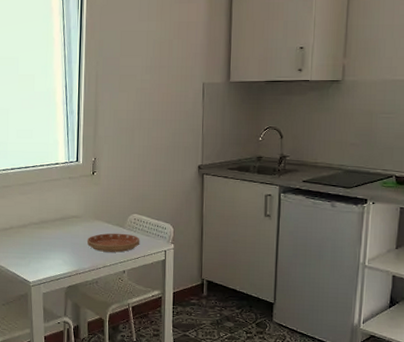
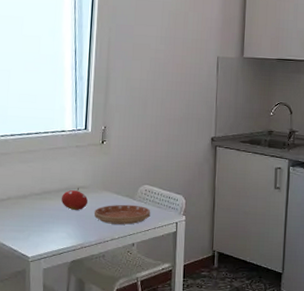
fruit: none [56,217,81,239] -> present [61,187,88,210]

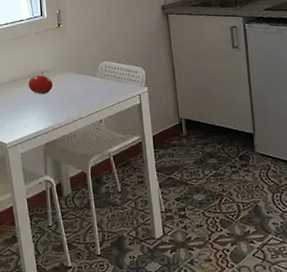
saucer: present [93,204,151,225] -> none [59,82,114,104]

